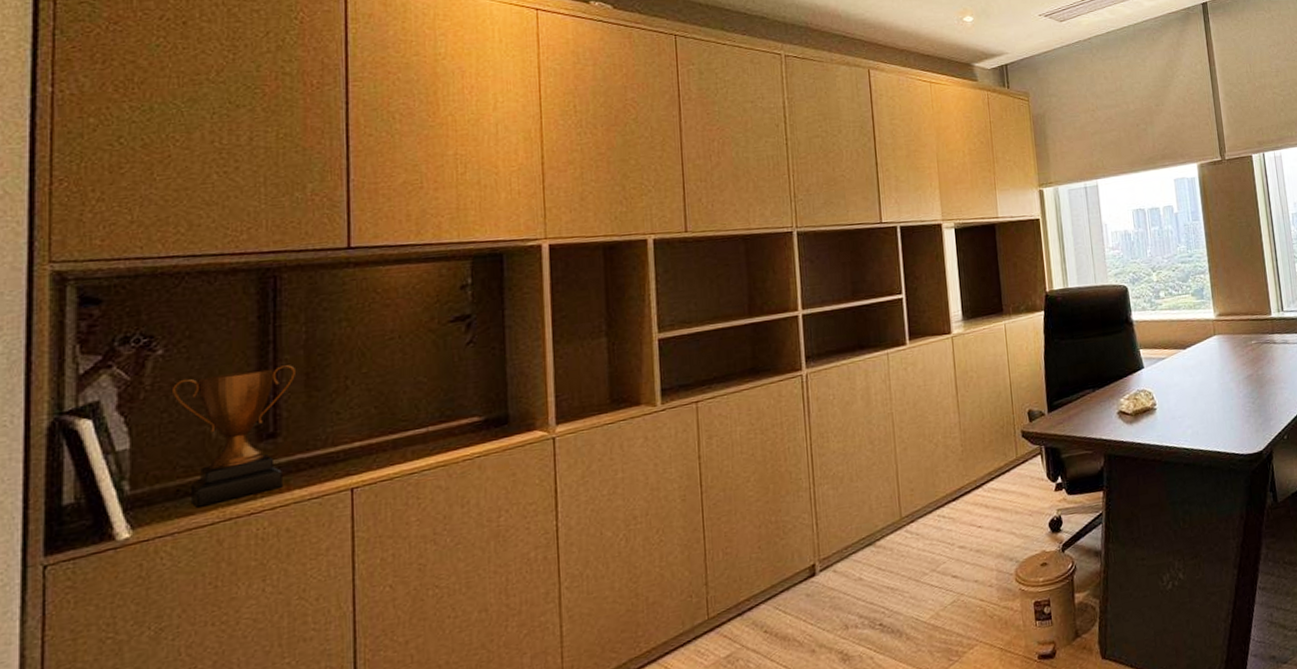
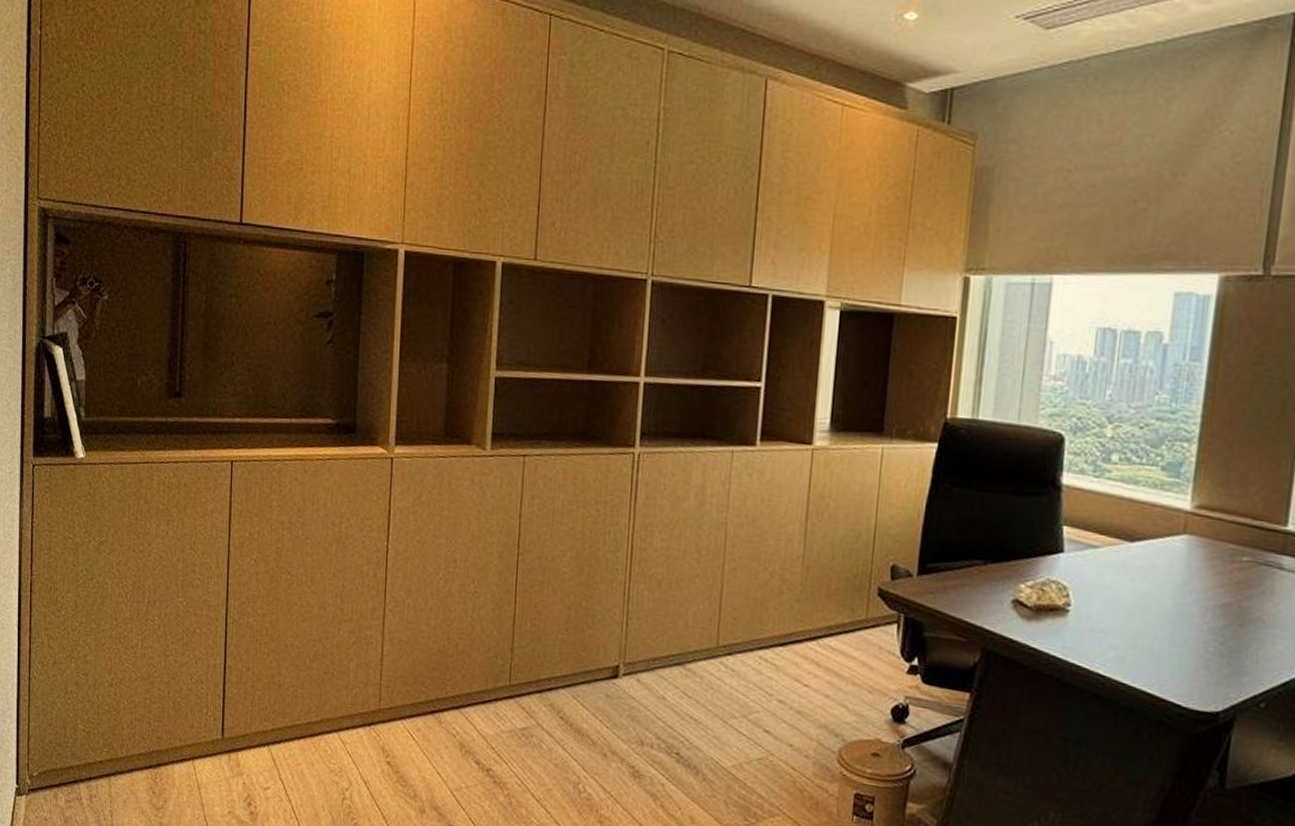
trophy: present [171,365,297,509] -> none [112,326,198,447]

